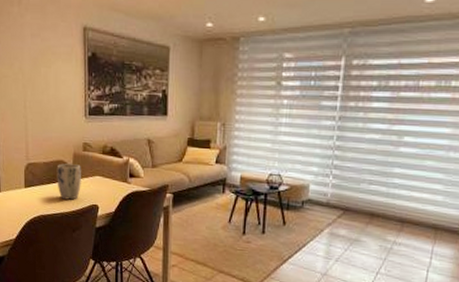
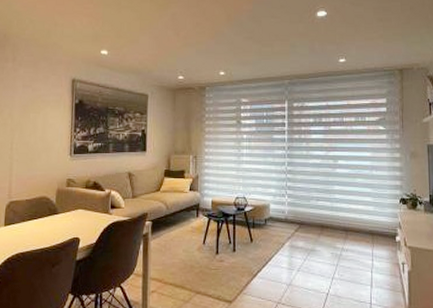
plant pot: present [56,163,81,200] -> none [38,200,64,235]

